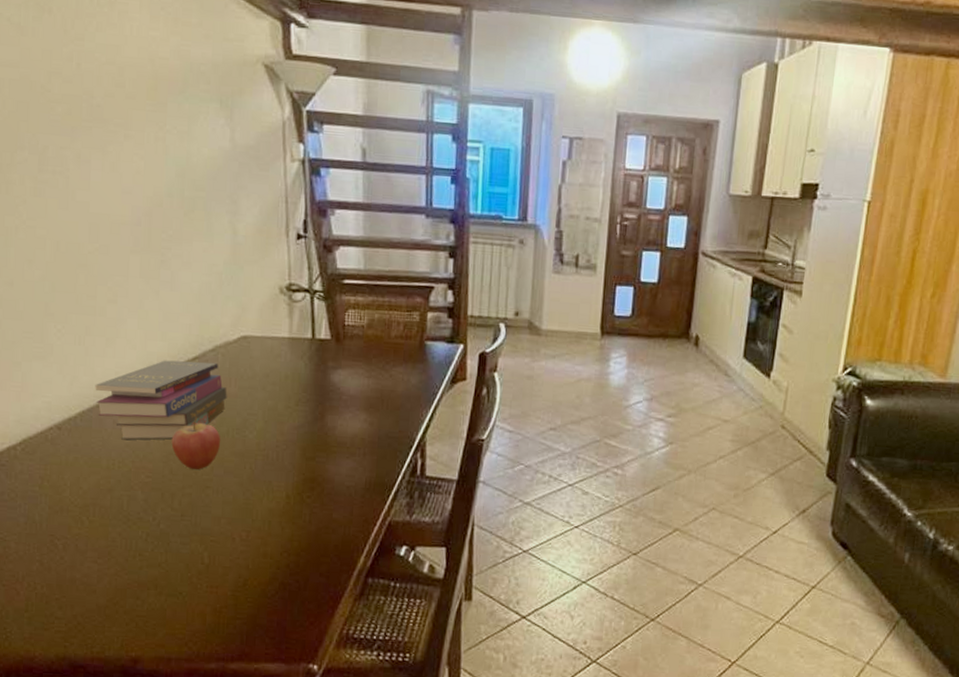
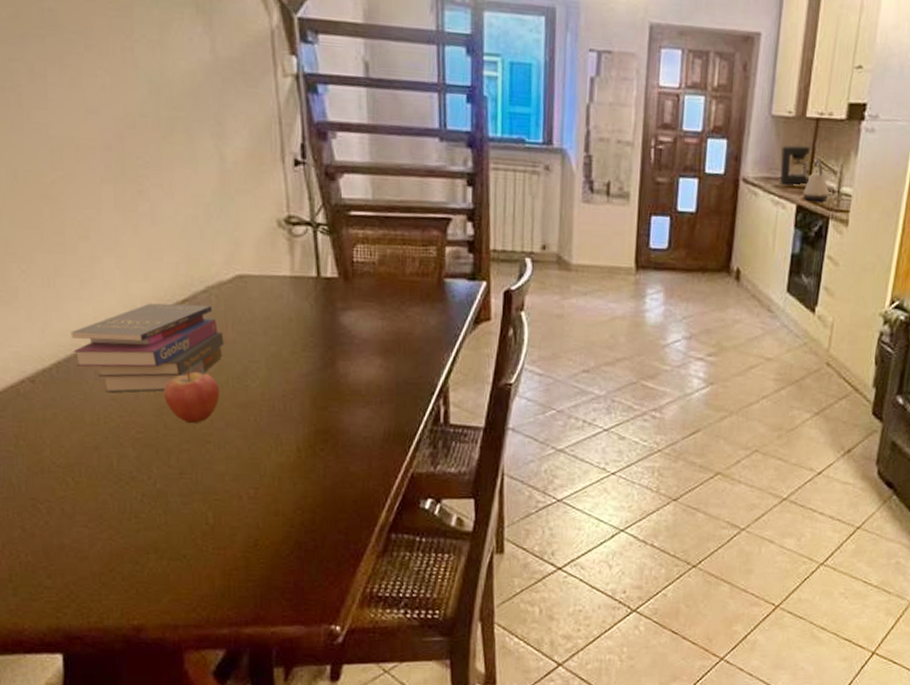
coffee maker: none [737,221,766,258] -> present [780,145,811,185]
kettle: none [759,235,784,274] -> present [803,159,830,202]

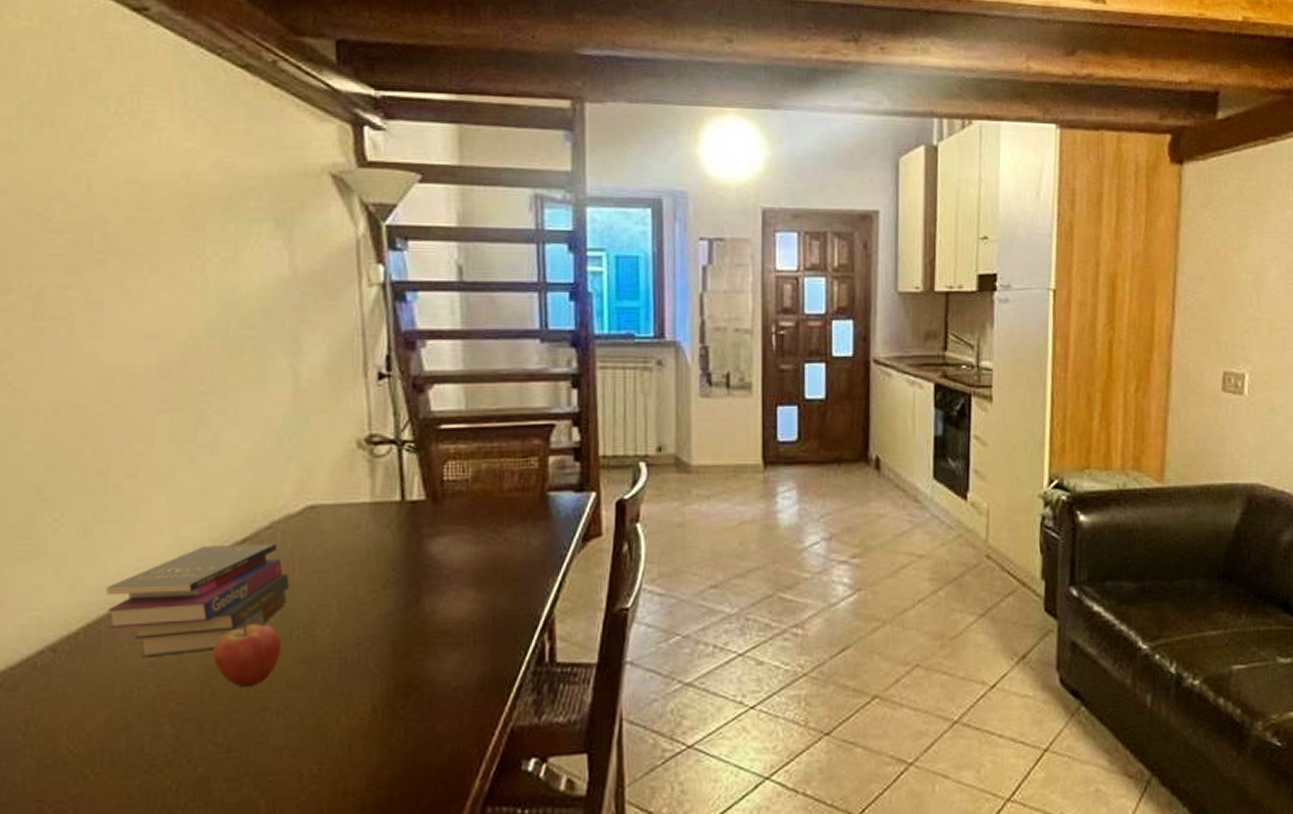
coffee maker: present [780,145,811,185] -> none [912,321,944,363]
kettle: present [803,159,830,202] -> none [940,334,968,379]

